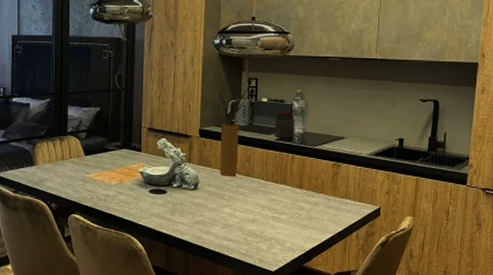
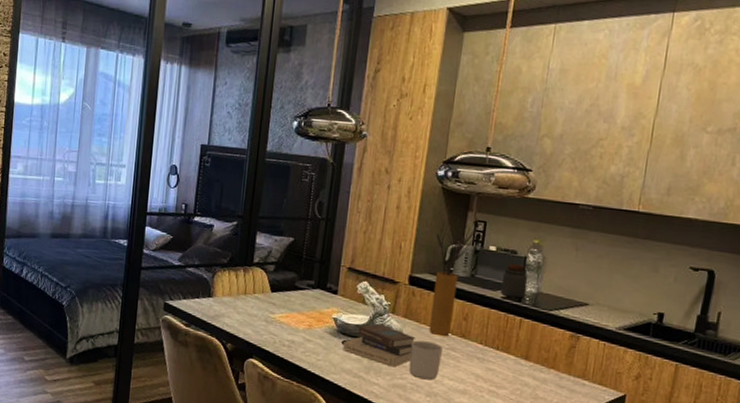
books: none [150,173,209,207] -> present [342,324,415,367]
mug: none [206,183,232,215] -> present [408,340,443,380]

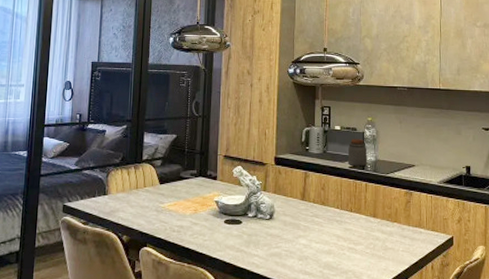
books: present [342,324,415,367] -> none [225,202,285,238]
mug: present [408,340,443,380] -> none [282,212,308,246]
vase: present [429,217,480,337] -> none [292,105,326,206]

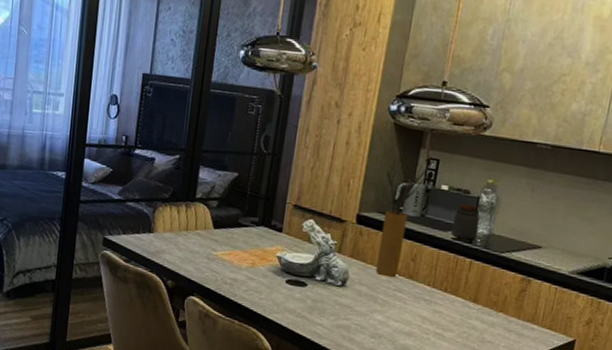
vase: none [292,105,326,206] -> present [375,154,433,278]

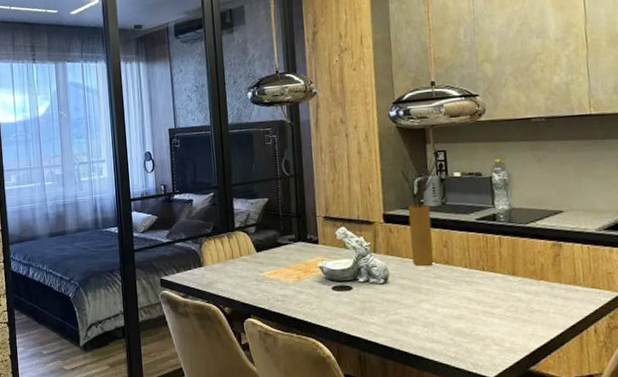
jar: present [450,204,479,240] -> none [472,185,500,218]

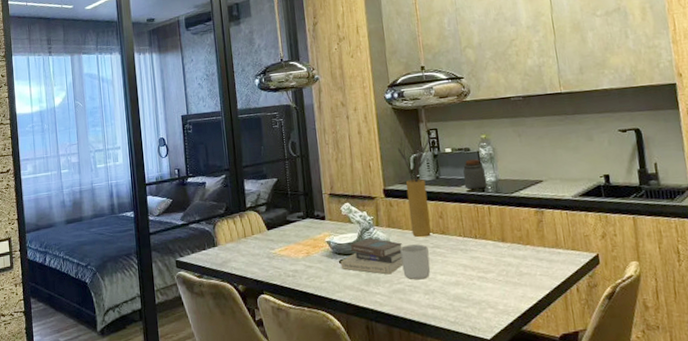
books: none [333,265,402,304] -> present [340,238,403,275]
mug: none [398,274,431,311] -> present [400,244,431,280]
jar: none [472,185,500,218] -> present [463,159,488,190]

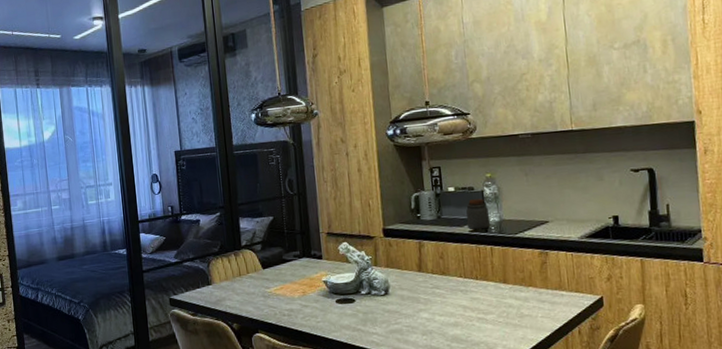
books: present [340,238,403,275] -> none [337,278,401,315]
vase: present [397,130,433,238] -> none [398,168,436,278]
mug: present [400,244,431,280] -> none [398,284,429,321]

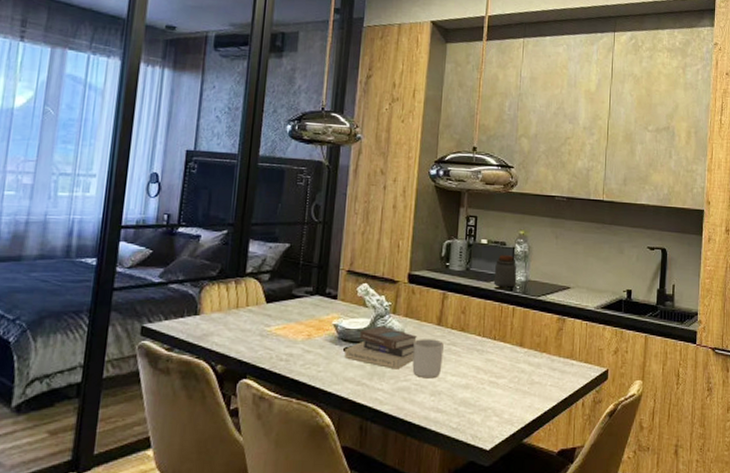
books: none [337,278,401,315] -> present [344,326,417,370]
mug: none [398,284,429,321] -> present [412,339,444,379]

